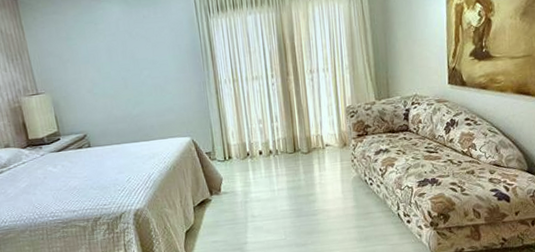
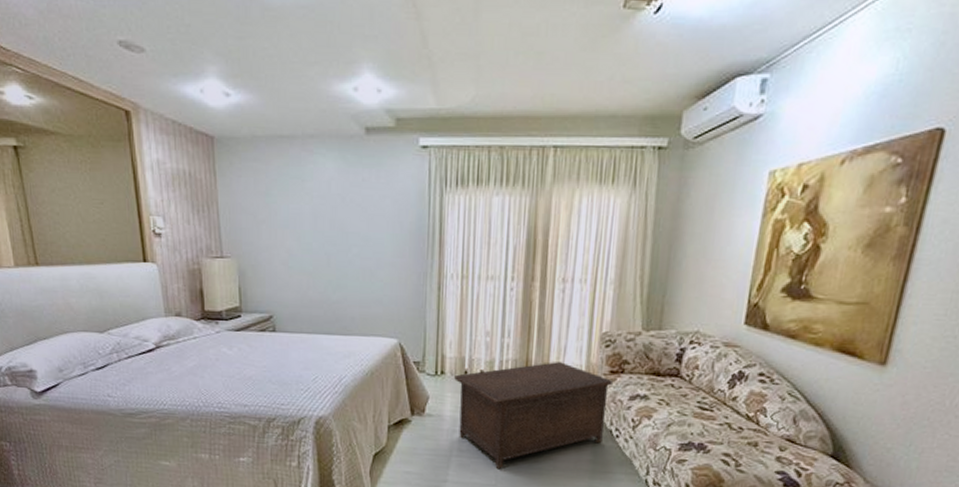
cabinet: none [240,134,362,226] -> present [454,362,614,469]

